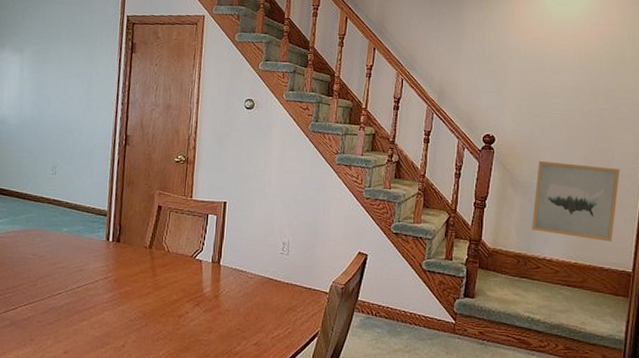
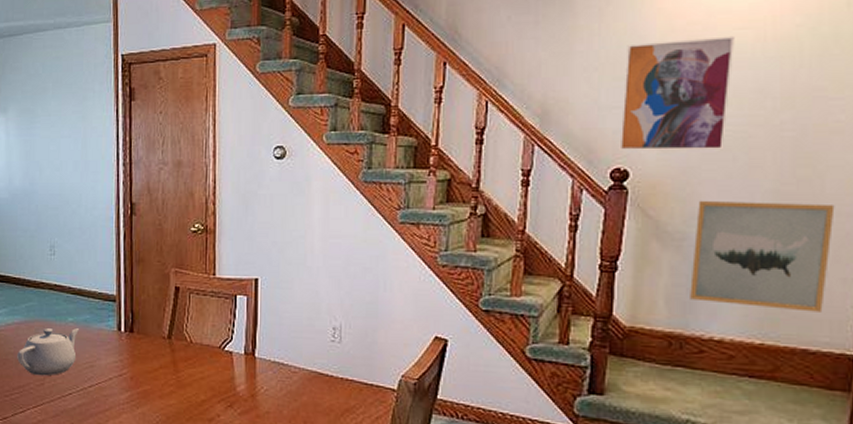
teapot: none [13,237,72,278] -> present [17,328,79,376]
wall art: none [489,48,562,127] -> present [619,35,734,151]

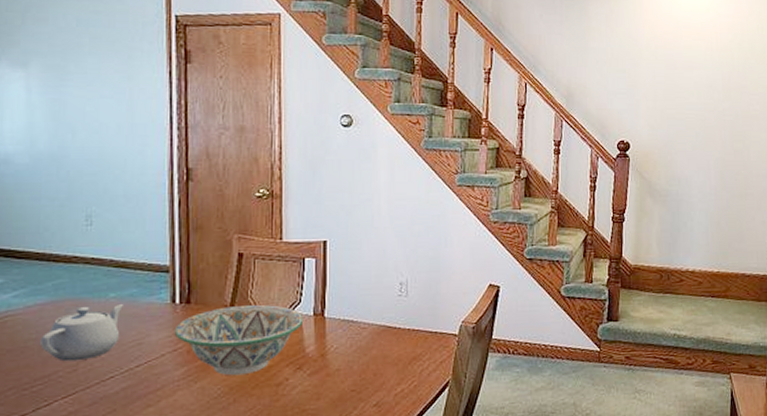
decorative bowl: none [119,338,235,406] -> present [174,304,304,376]
wall art: present [619,35,734,151] -> none [622,44,694,129]
wall art: present [690,200,835,312] -> none [672,165,756,246]

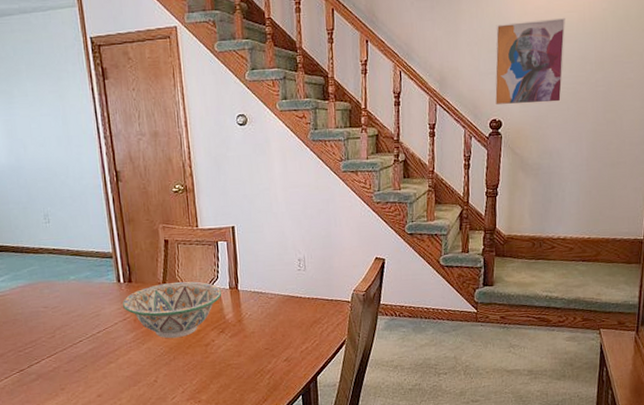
teapot: present [40,304,123,362] -> none [25,285,83,330]
wall art: none [622,44,694,129] -> present [494,17,566,106]

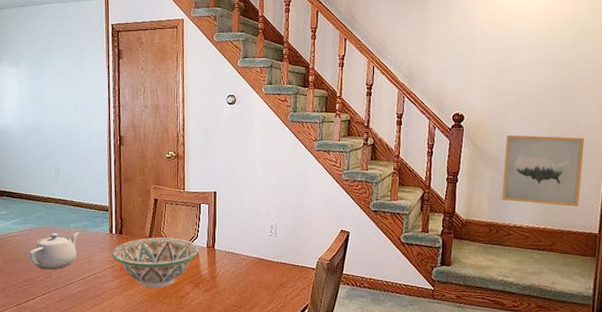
teapot: none [25,285,83,330] -> present [28,232,79,270]
wall art: present [494,17,566,106] -> none [458,28,526,102]
wall art: none [544,137,629,213] -> present [502,134,585,207]

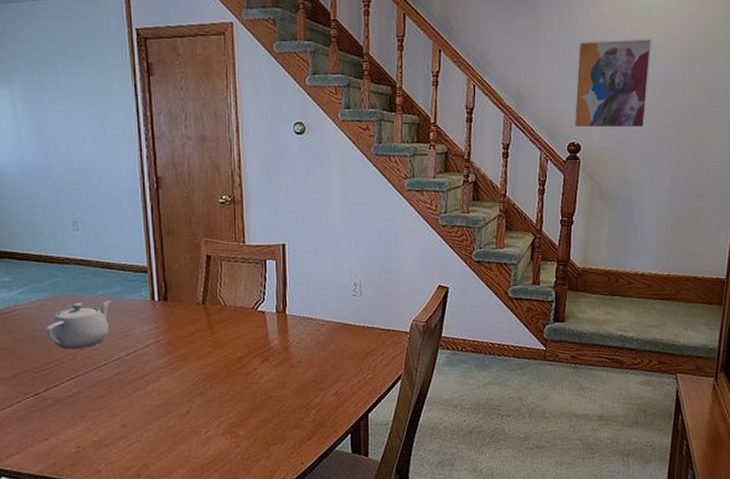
decorative bowl: present [111,237,200,288] -> none [155,302,268,365]
wall art: none [458,28,526,102] -> present [574,38,652,129]
wall art: present [502,134,585,207] -> none [623,167,714,249]

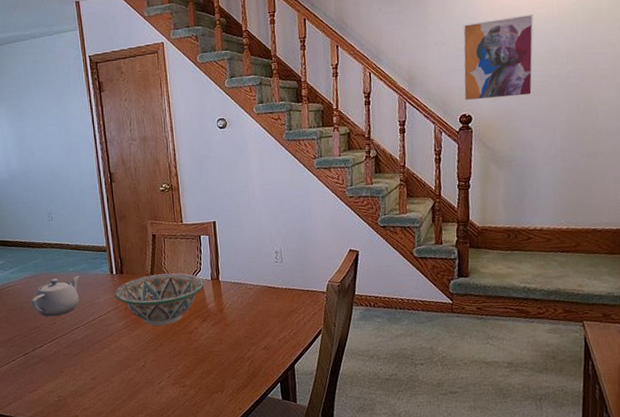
decorative bowl: none [155,302,268,365] -> present [114,273,205,326]

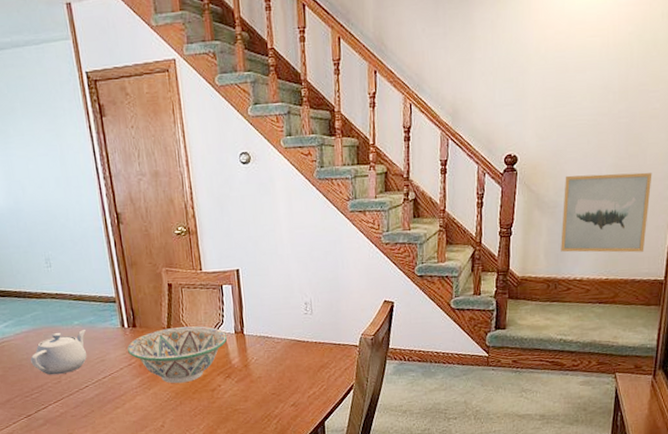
wall art: present [462,13,534,101] -> none [510,42,588,140]
wall art: none [518,127,606,204] -> present [561,172,652,253]

